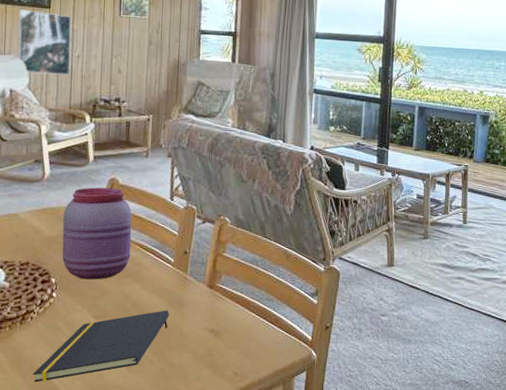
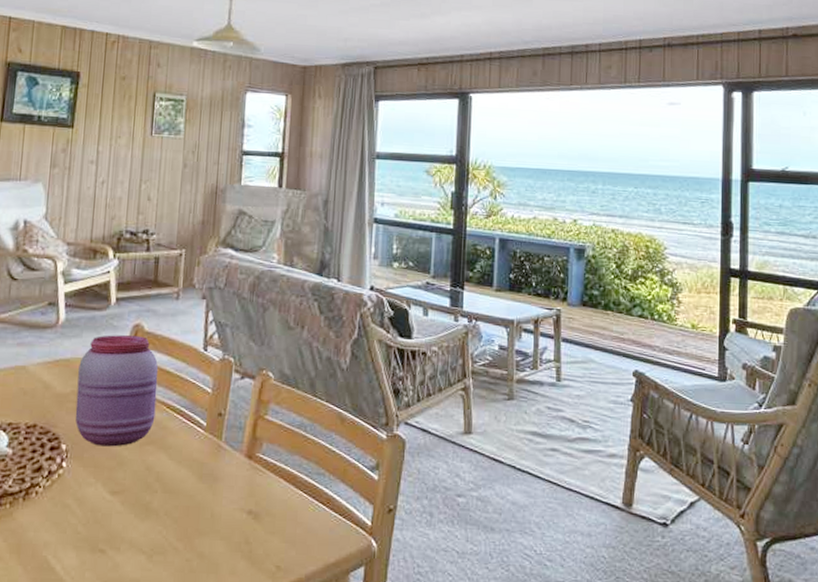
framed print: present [18,9,71,76] -> none [35,129,97,204]
notepad: present [33,310,169,383] -> none [35,485,199,574]

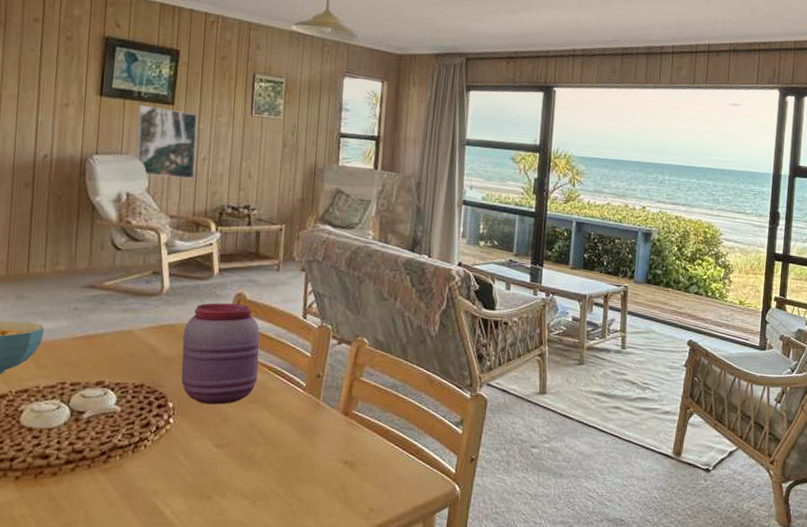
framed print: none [35,129,97,204] -> present [136,104,197,179]

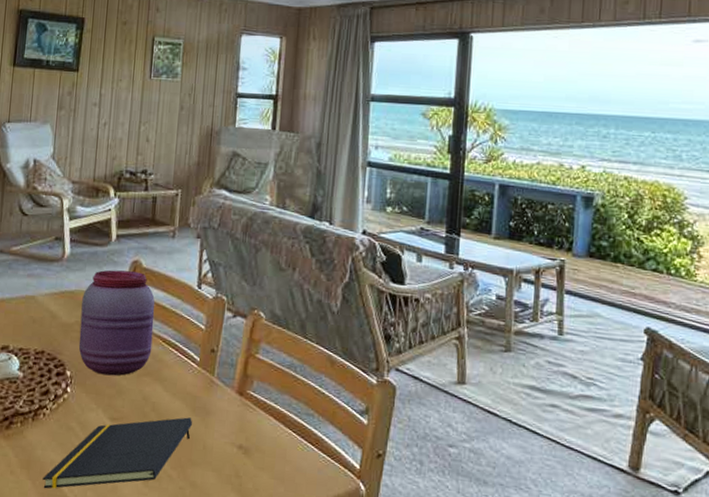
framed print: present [136,104,197,179] -> none [44,73,99,145]
notepad: none [145,439,299,518] -> present [42,417,192,489]

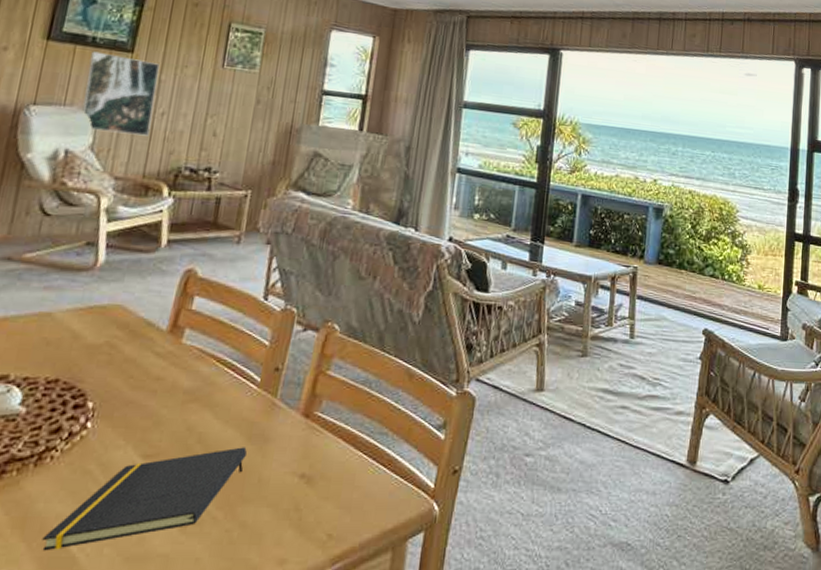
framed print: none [44,73,99,145] -> present [82,51,160,136]
jar: present [78,270,155,376] -> none [107,280,210,405]

